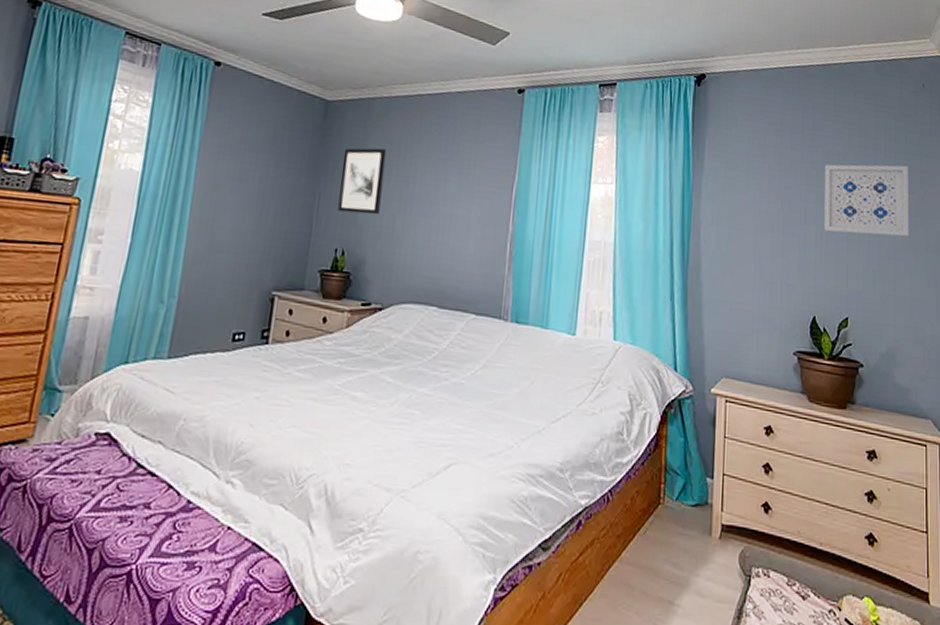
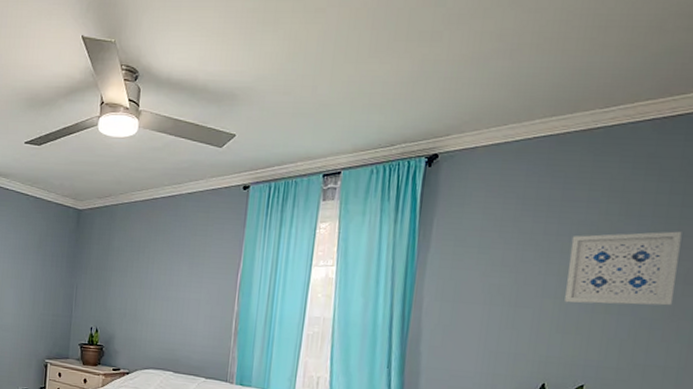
wall art: present [338,148,387,215] -> none [91,246,129,300]

